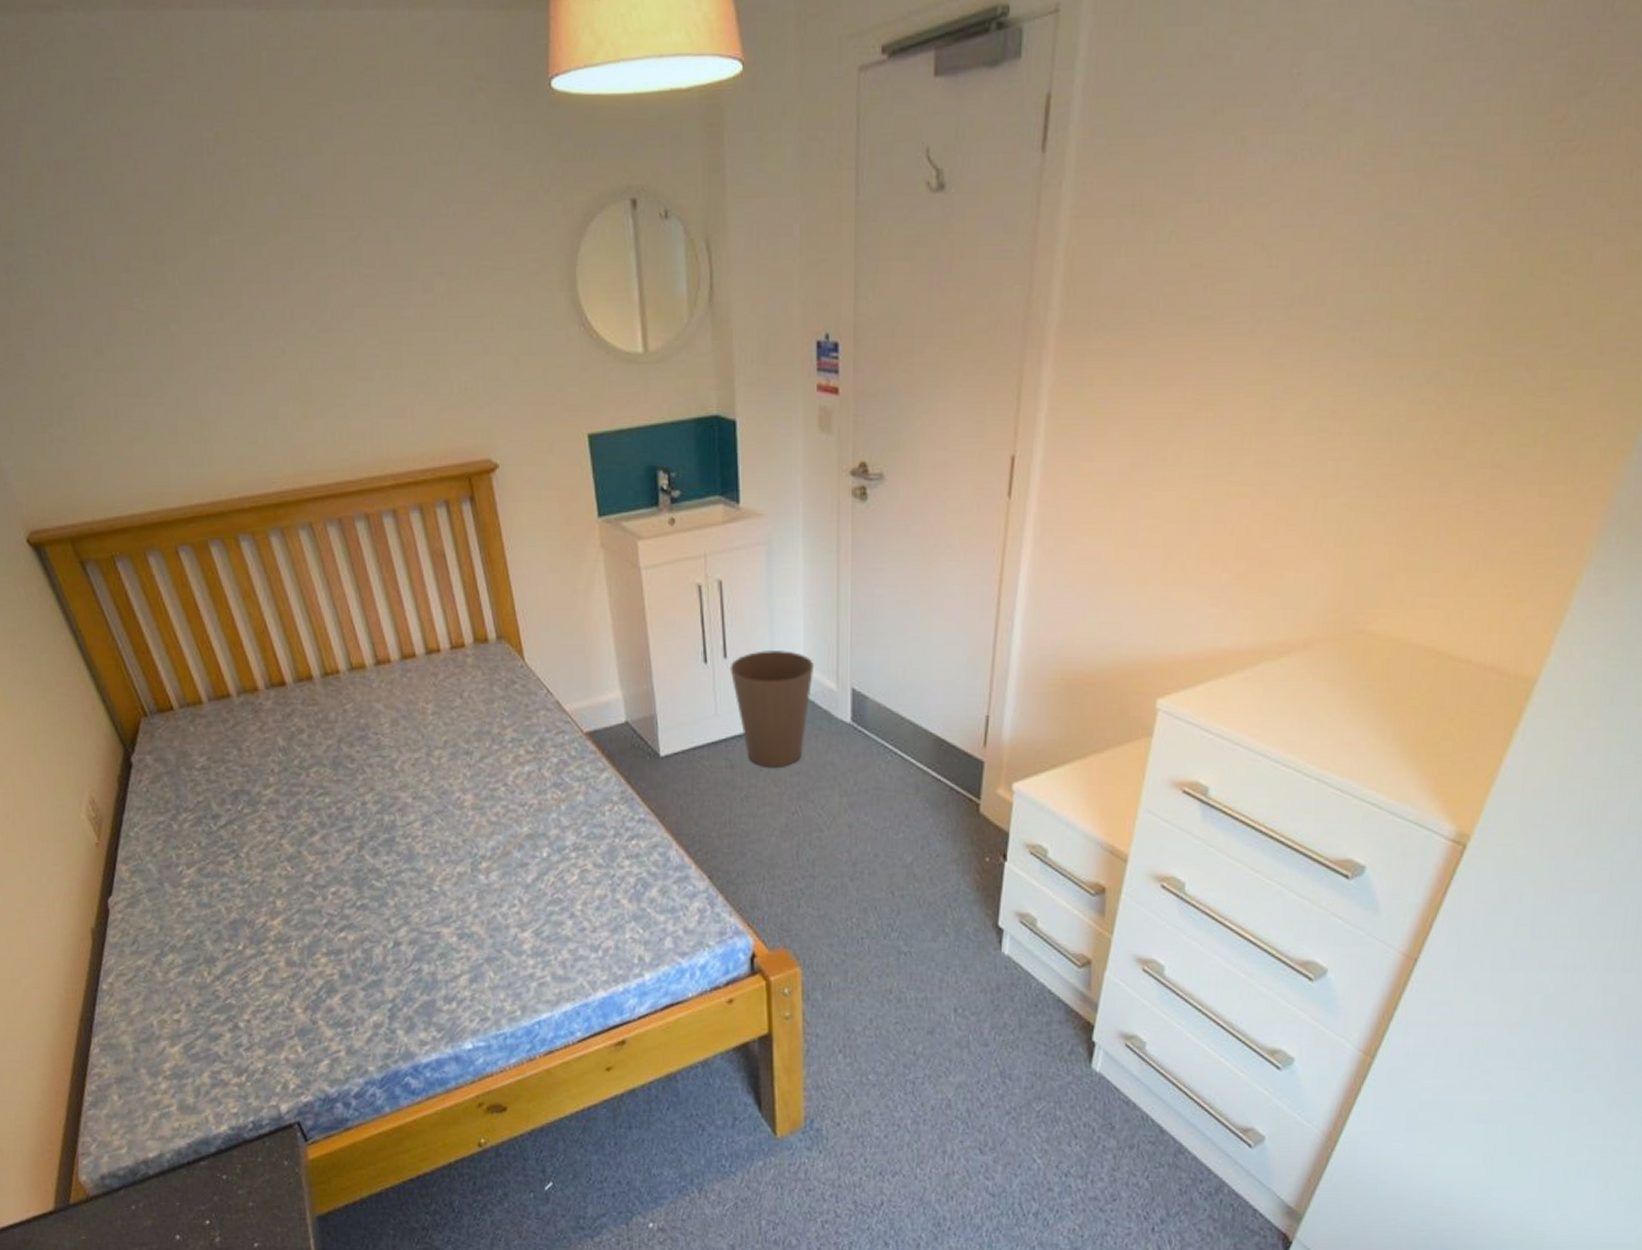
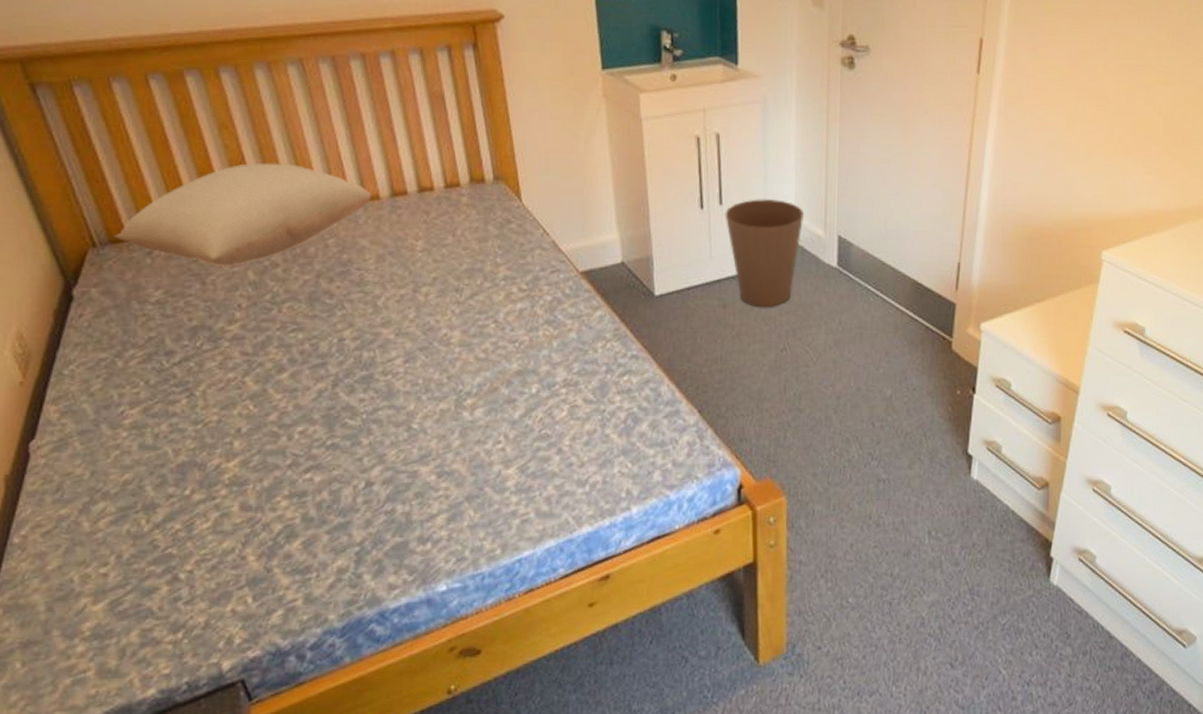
pillow: none [161,629,384,733] -> present [114,162,373,267]

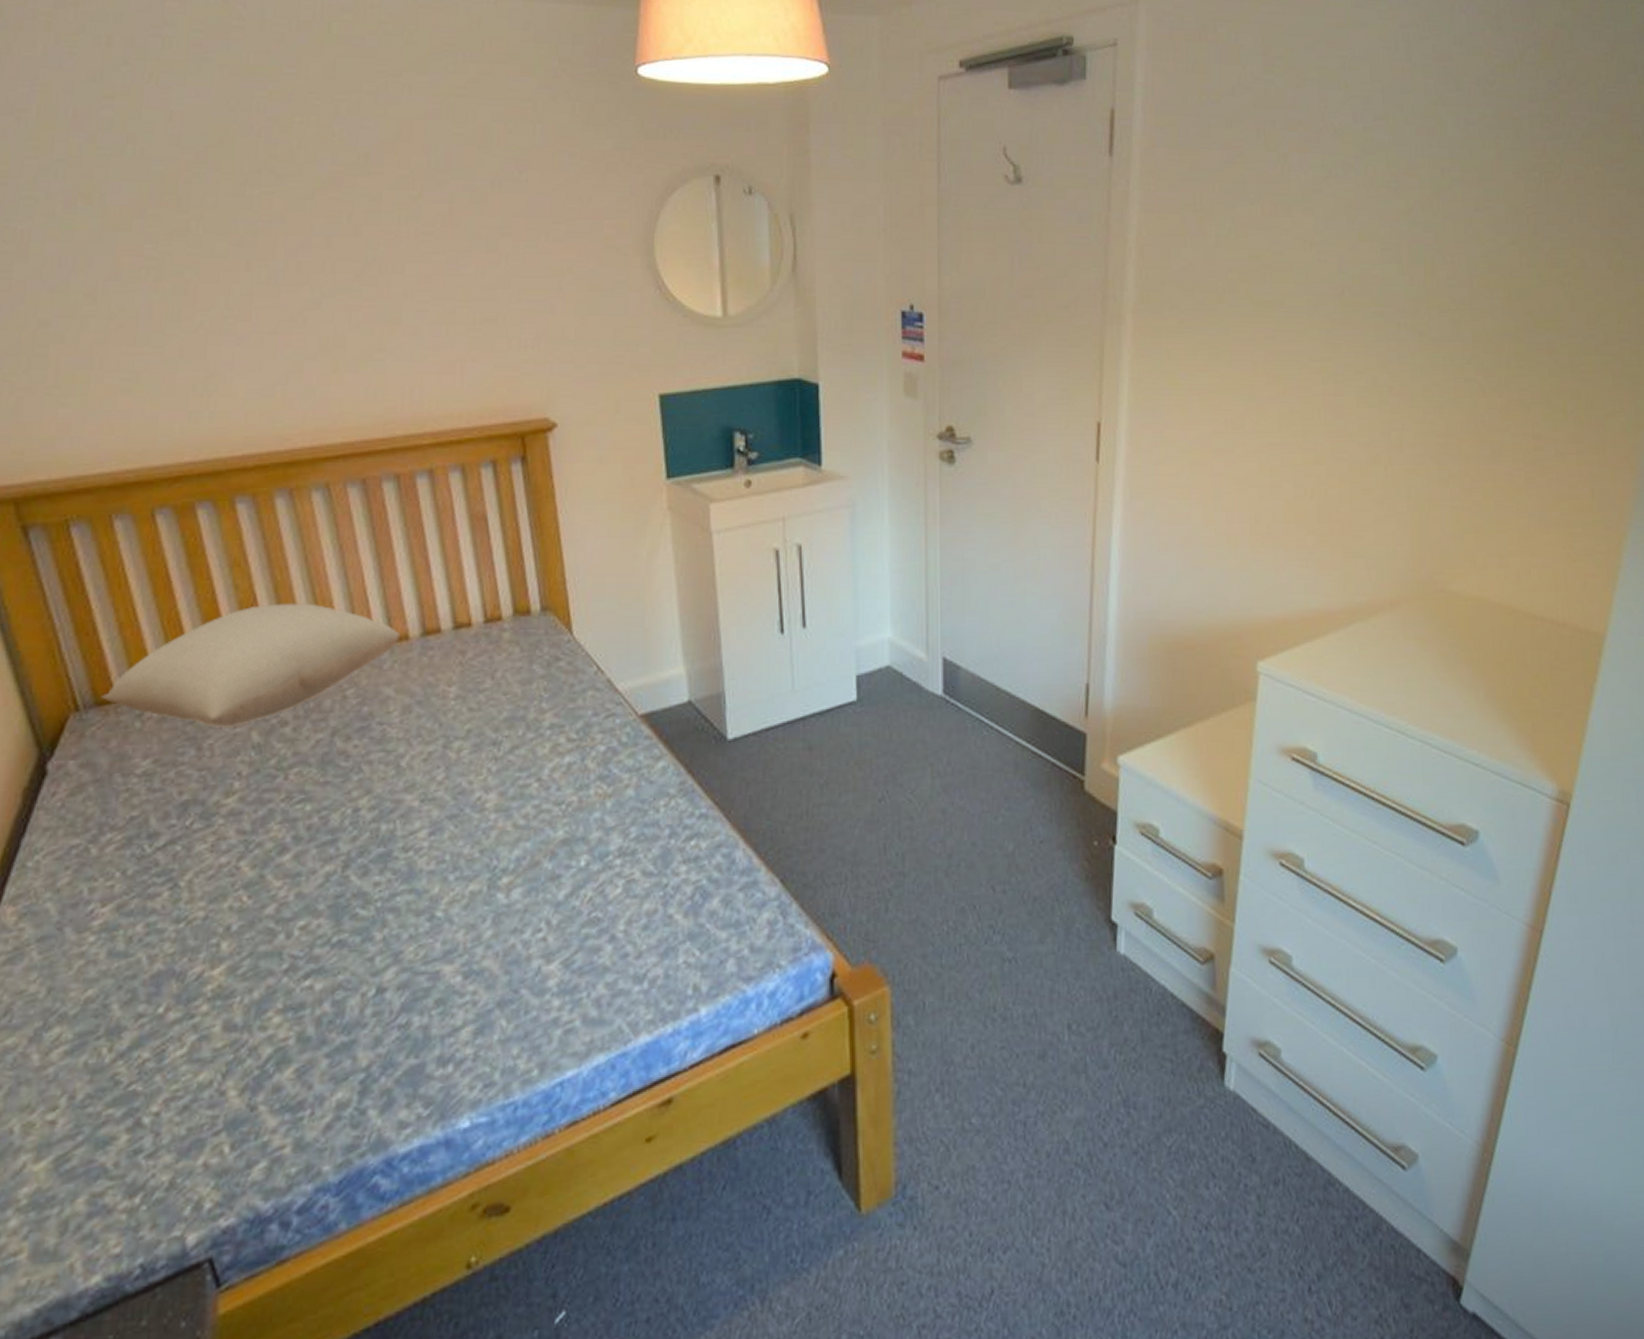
trash bin: present [725,198,805,307] -> none [809,617,903,748]

